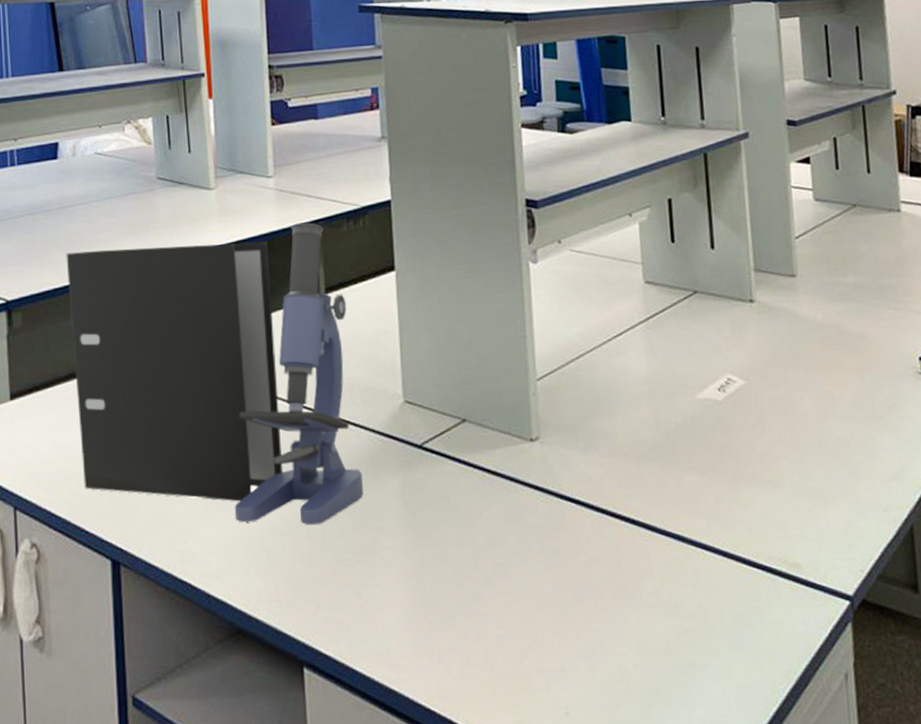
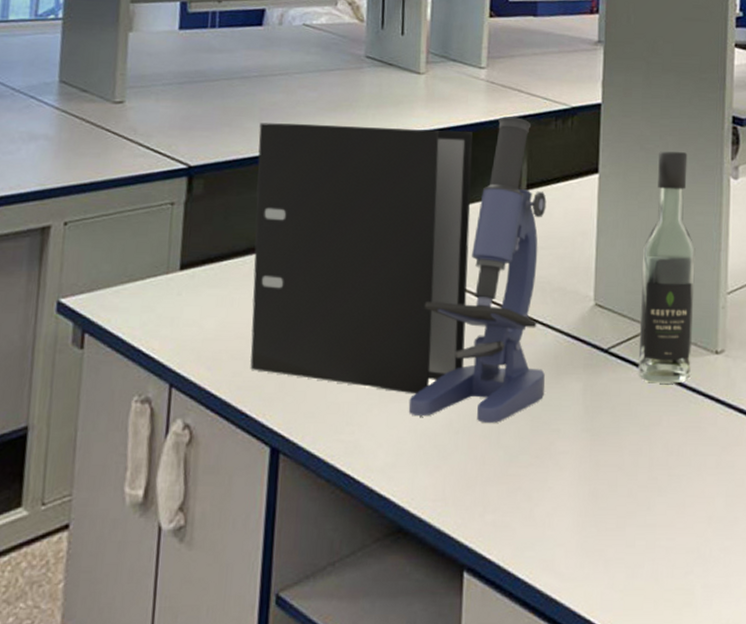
bottle: none [447,241,507,475] -> present [638,151,696,384]

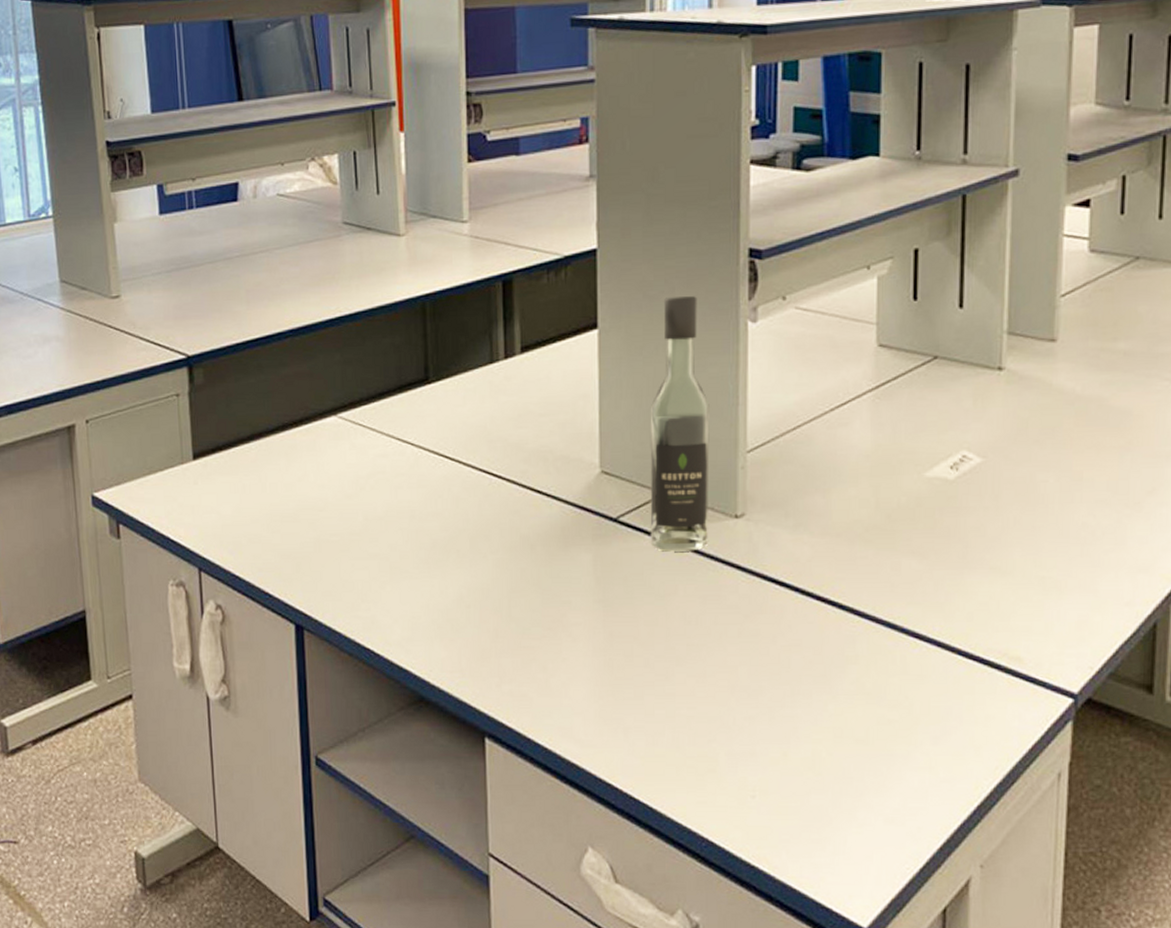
binder: present [250,123,473,394] -> none [247,295,470,571]
microscope: present [408,116,547,423] -> none [419,274,553,596]

